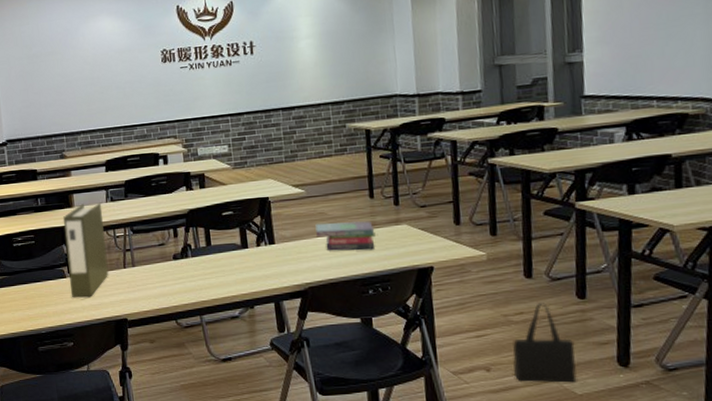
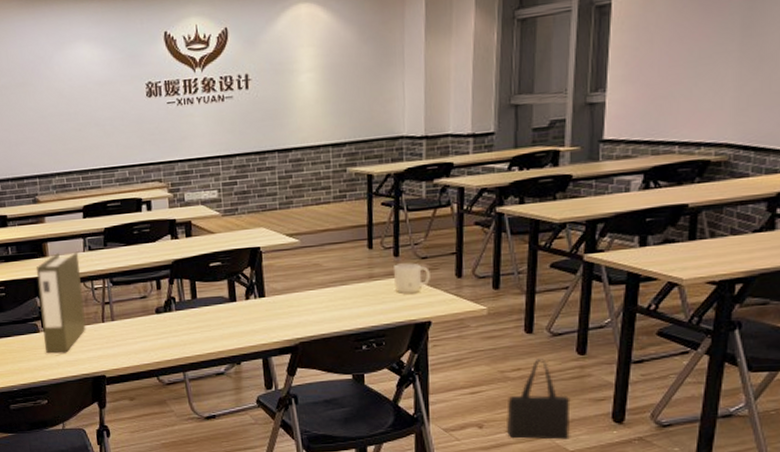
books: present [315,221,376,251] -> none [309,273,372,305]
mug: none [393,211,430,241] -> present [392,263,430,294]

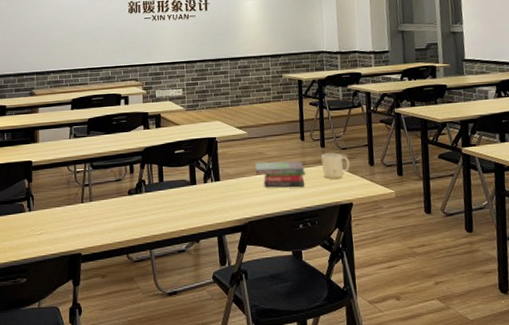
binder: present [35,251,86,353] -> none [27,138,67,232]
books: none [309,273,372,305] -> present [255,161,306,188]
tote bag: present [505,359,571,440] -> none [417,236,469,310]

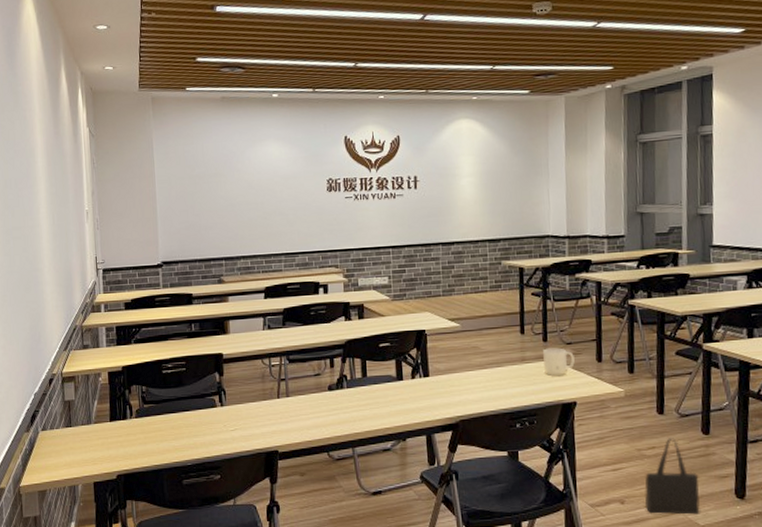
books: present [255,161,306,188] -> none [468,356,525,385]
tote bag: none [417,236,469,310] -> present [644,438,700,515]

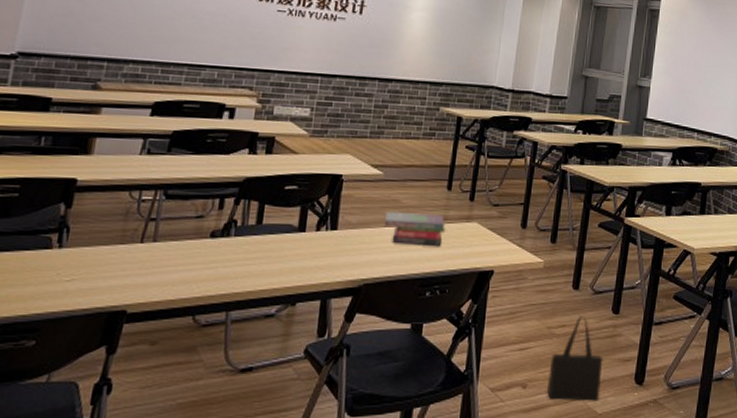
books: none [468,356,525,385] -> present [384,211,446,247]
mug: present [542,348,575,376] -> none [466,208,499,241]

